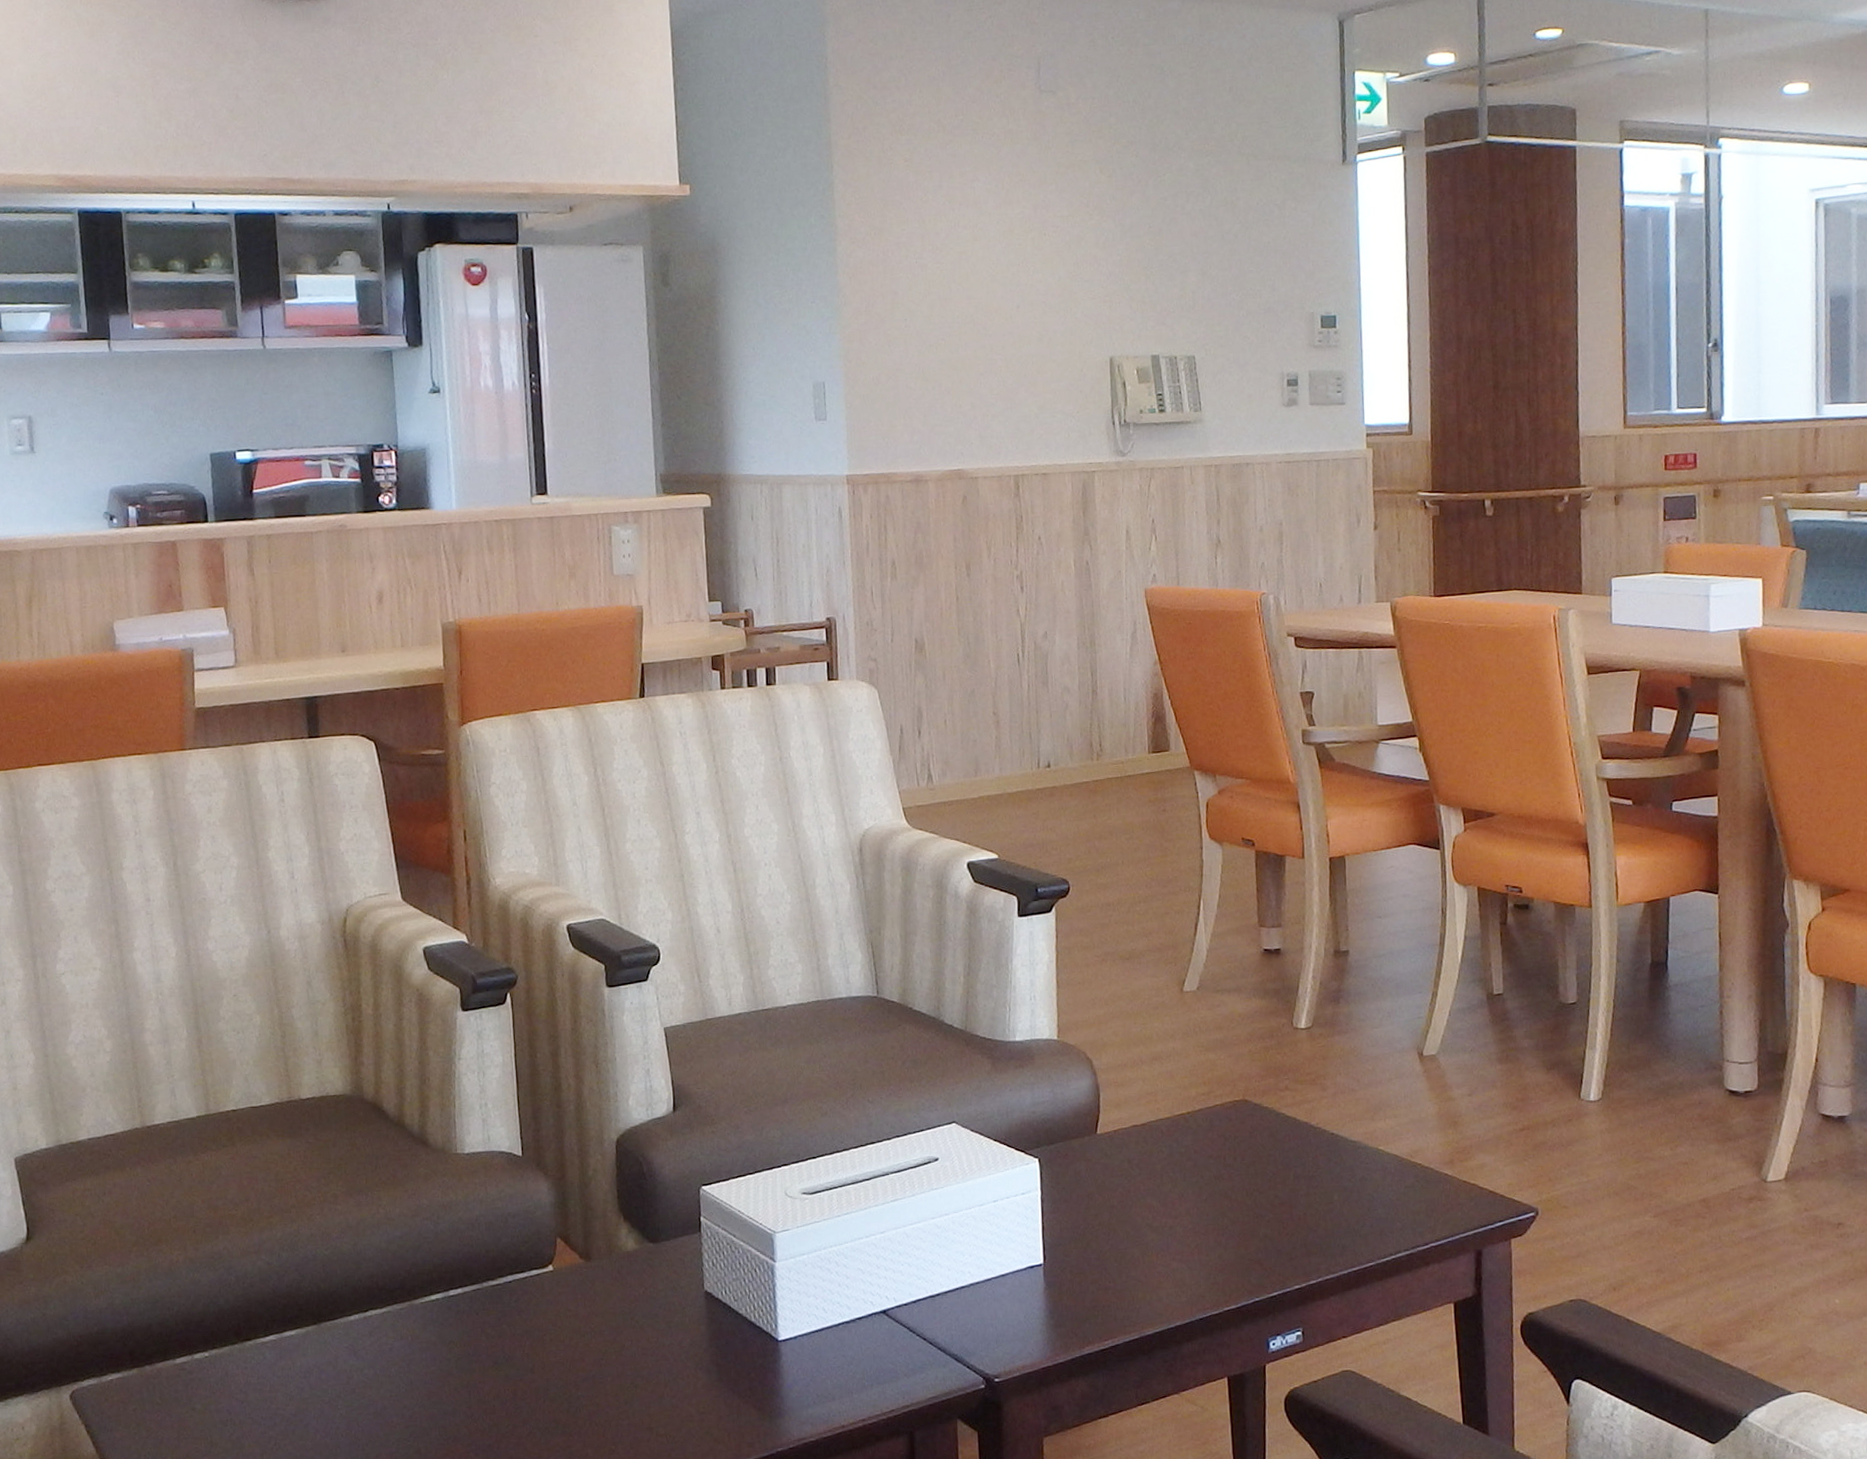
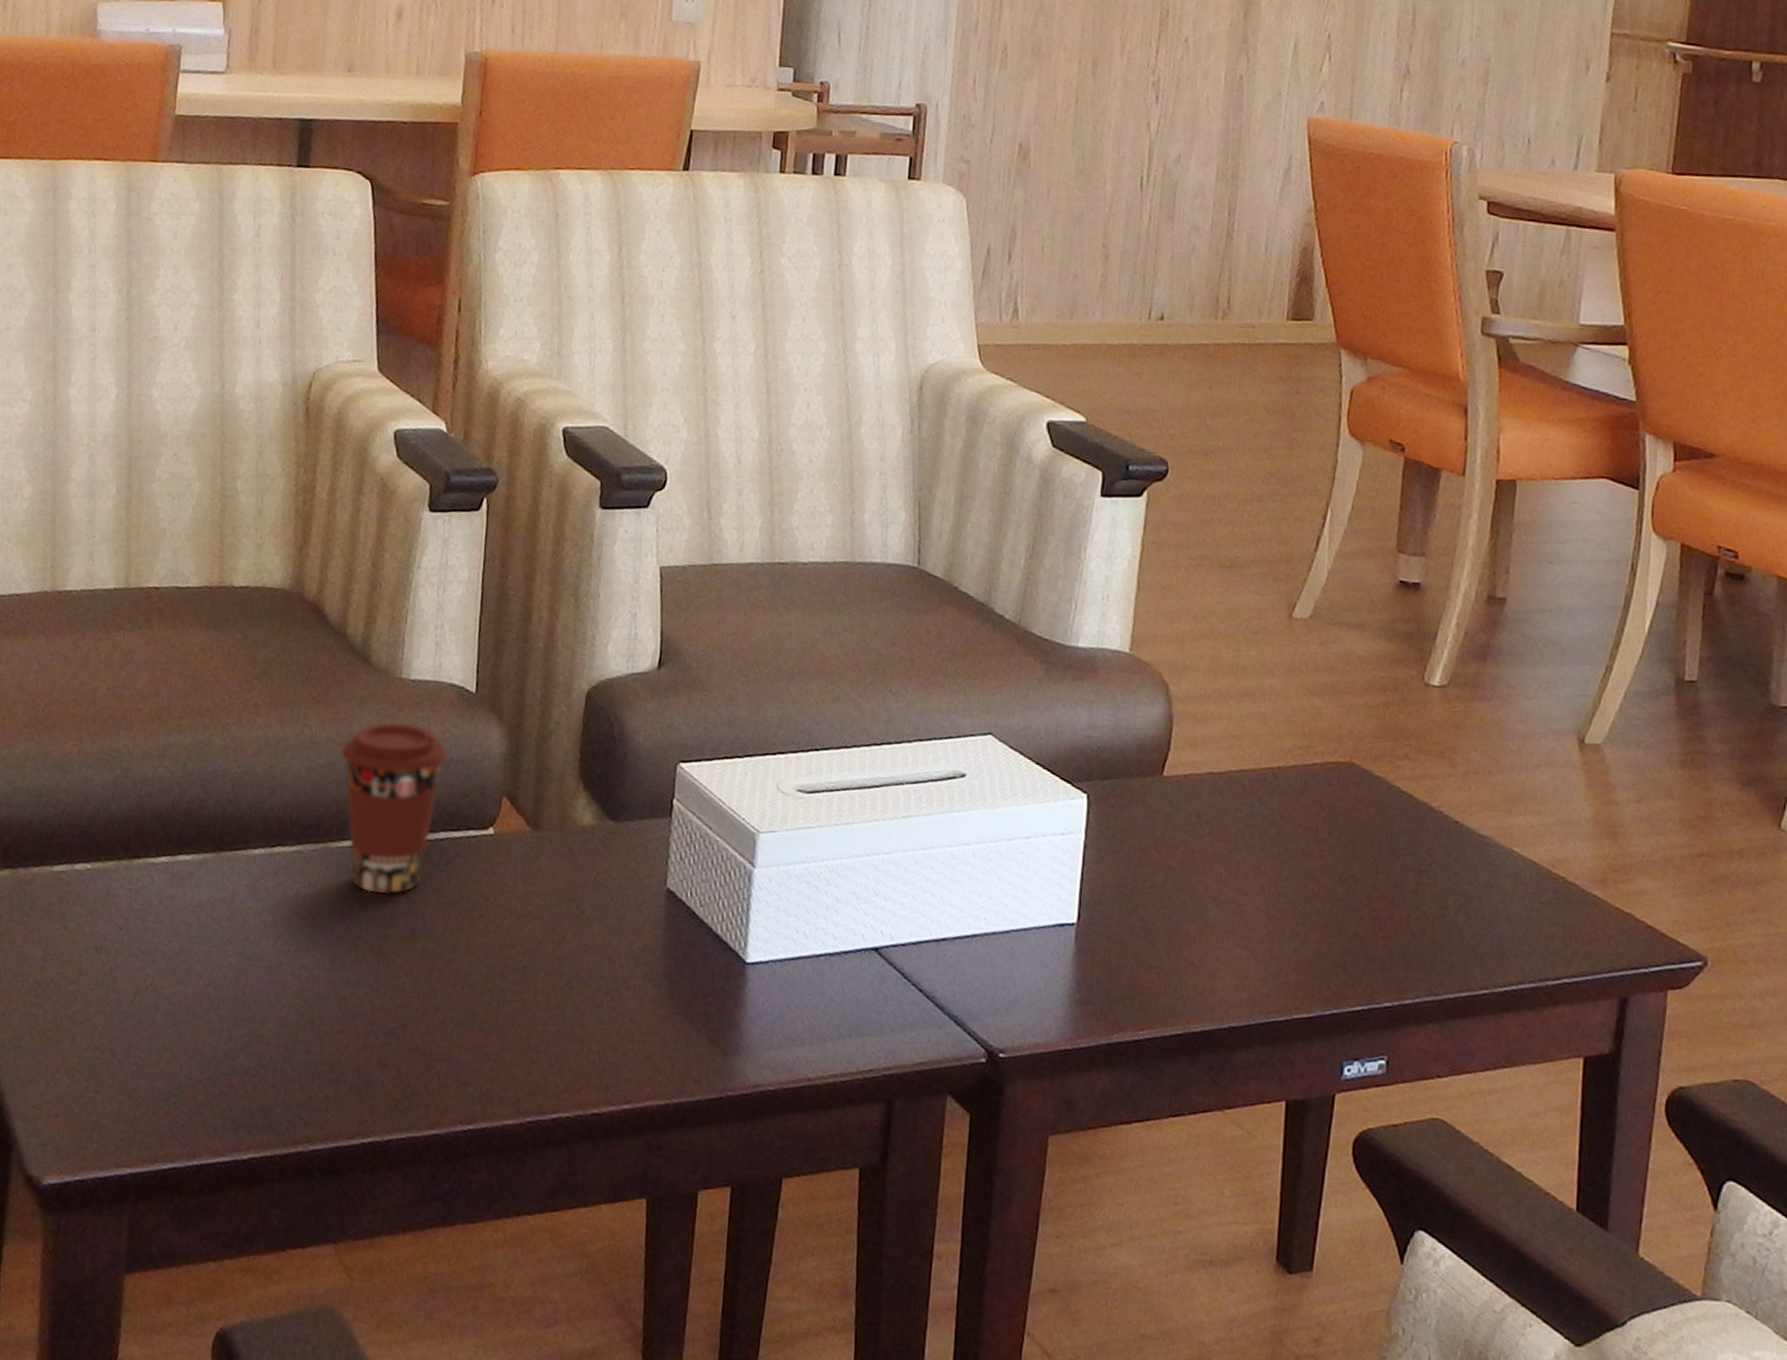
coffee cup: none [412,1189,506,1337] -> present [339,721,449,895]

